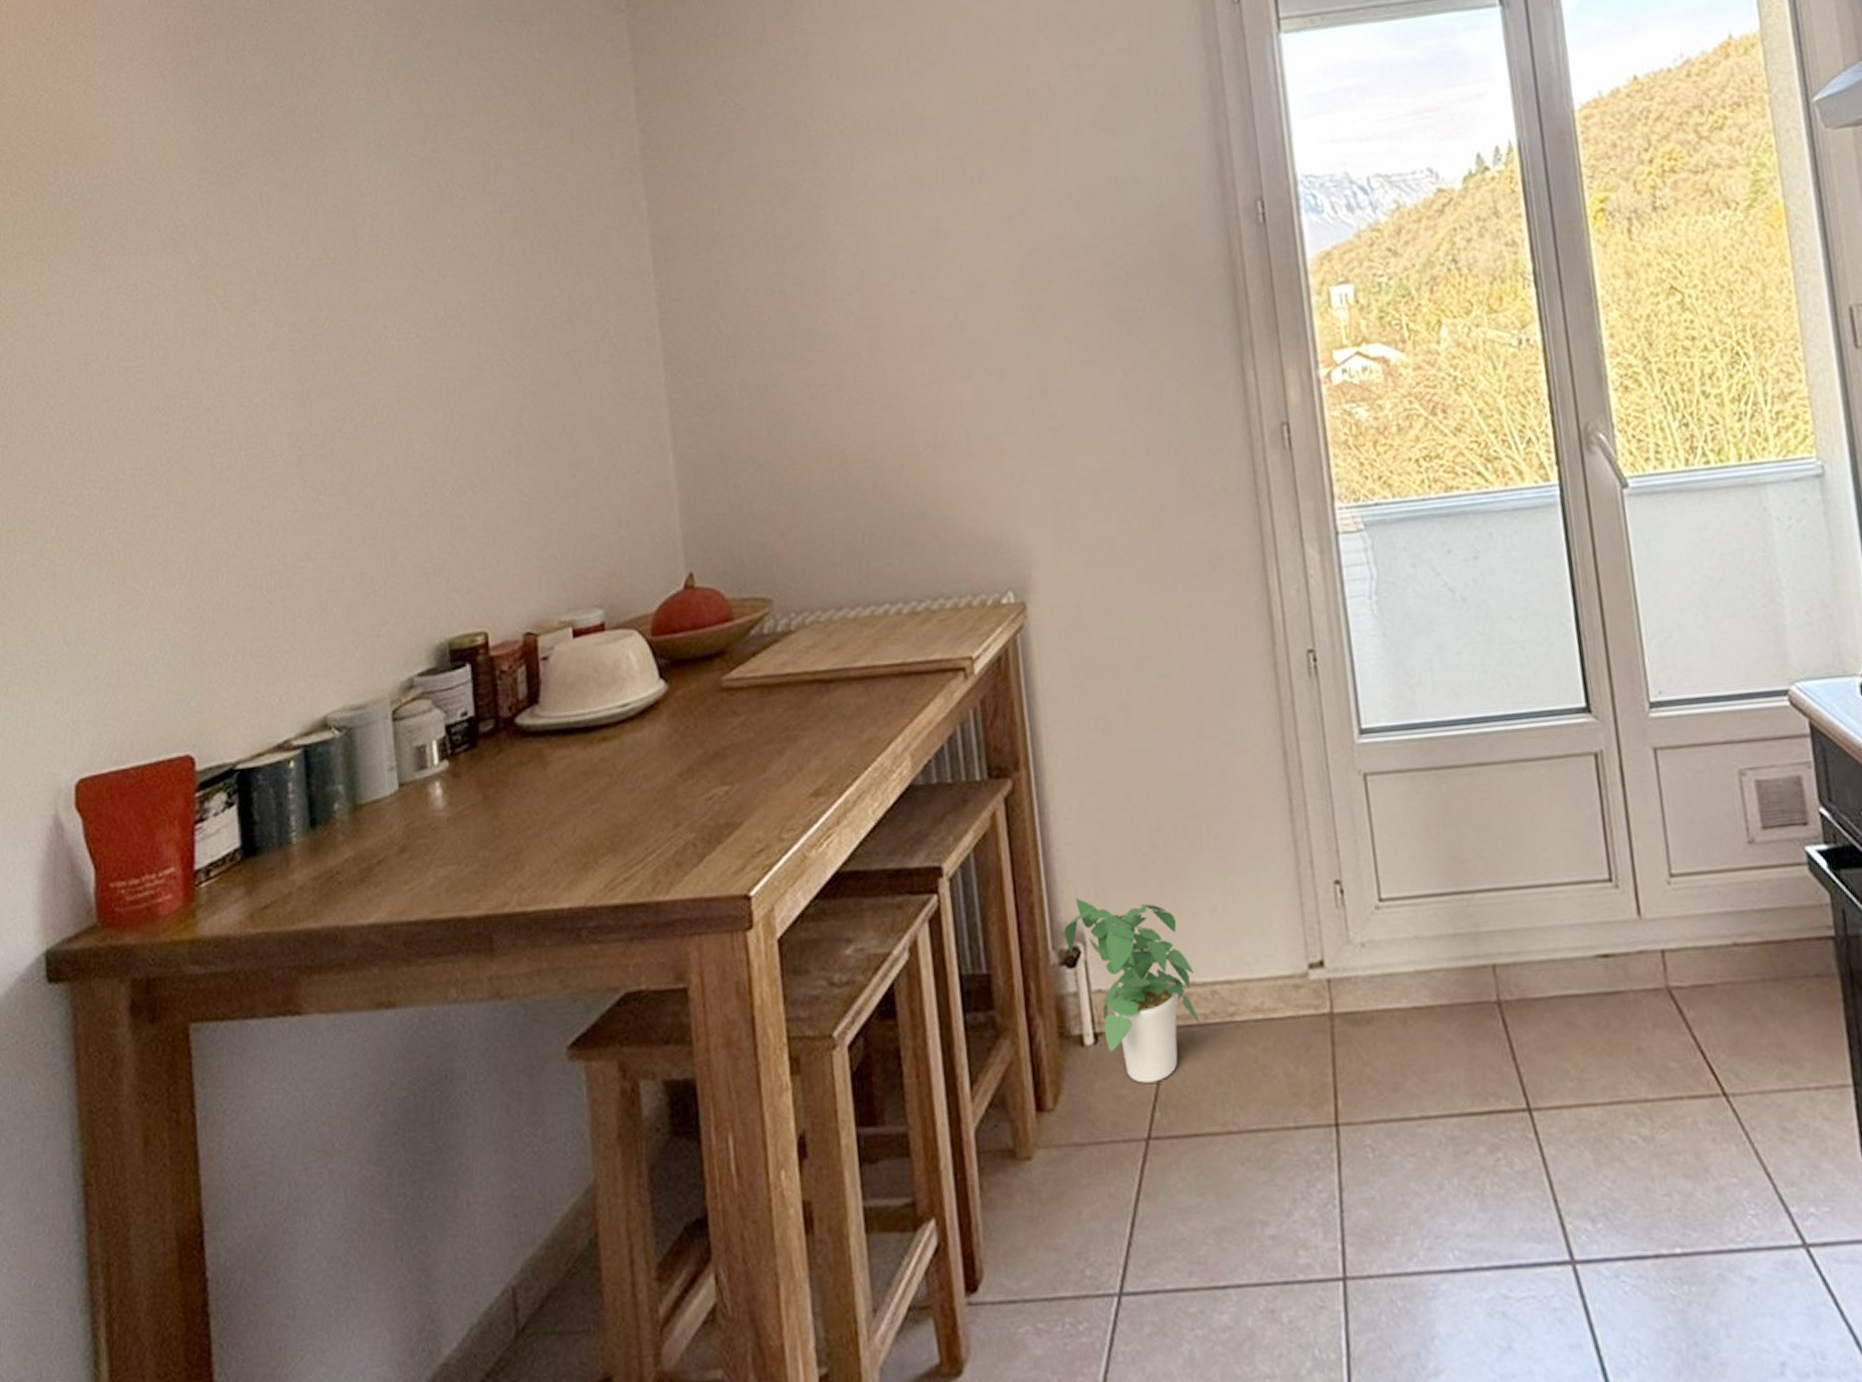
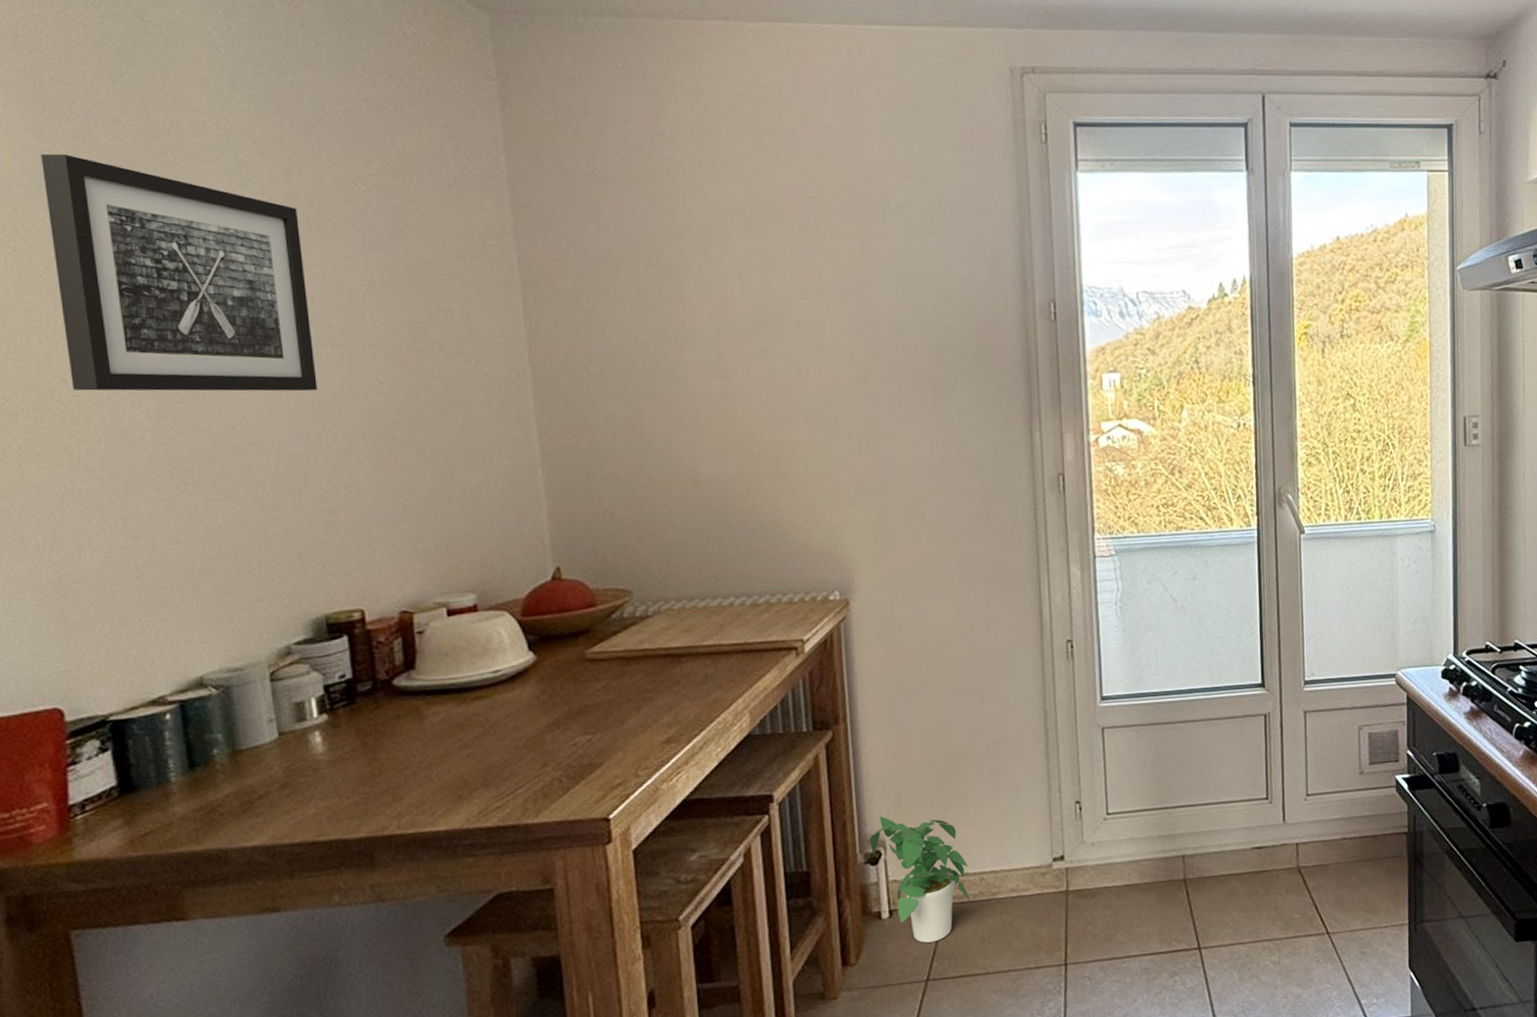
wall art: none [202,143,446,395] -> present [41,153,318,392]

